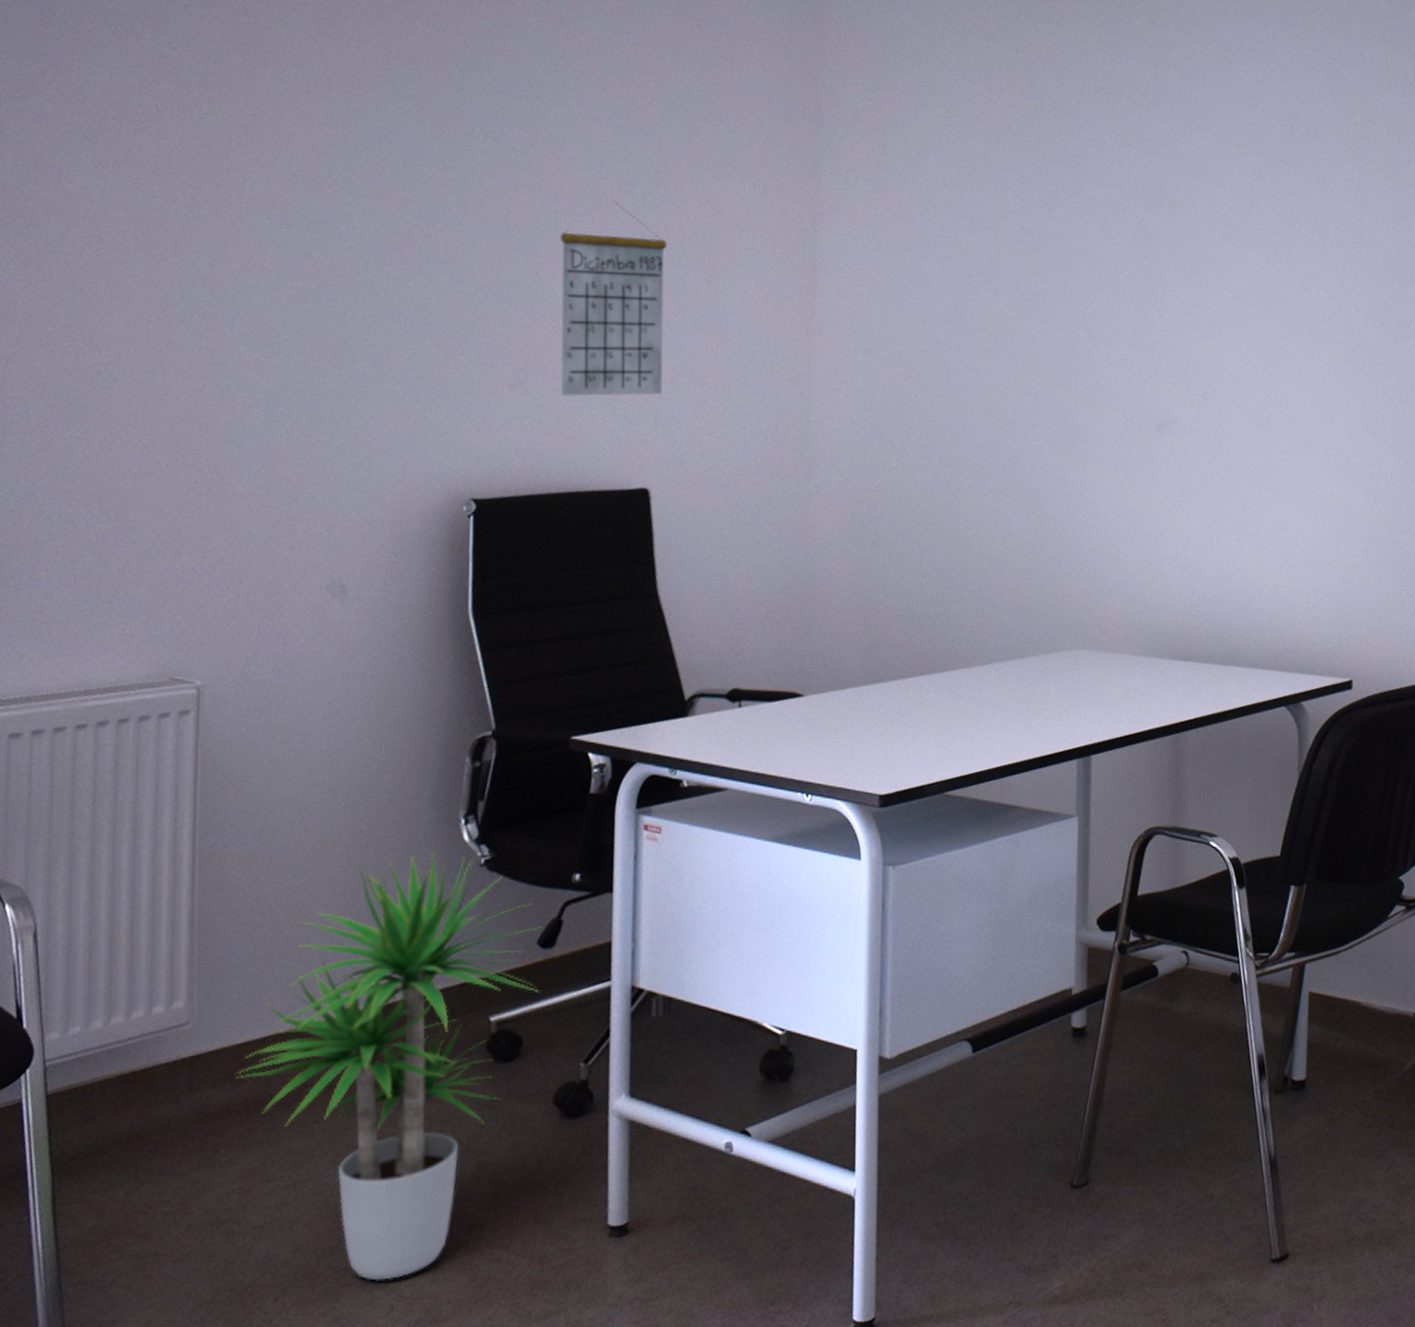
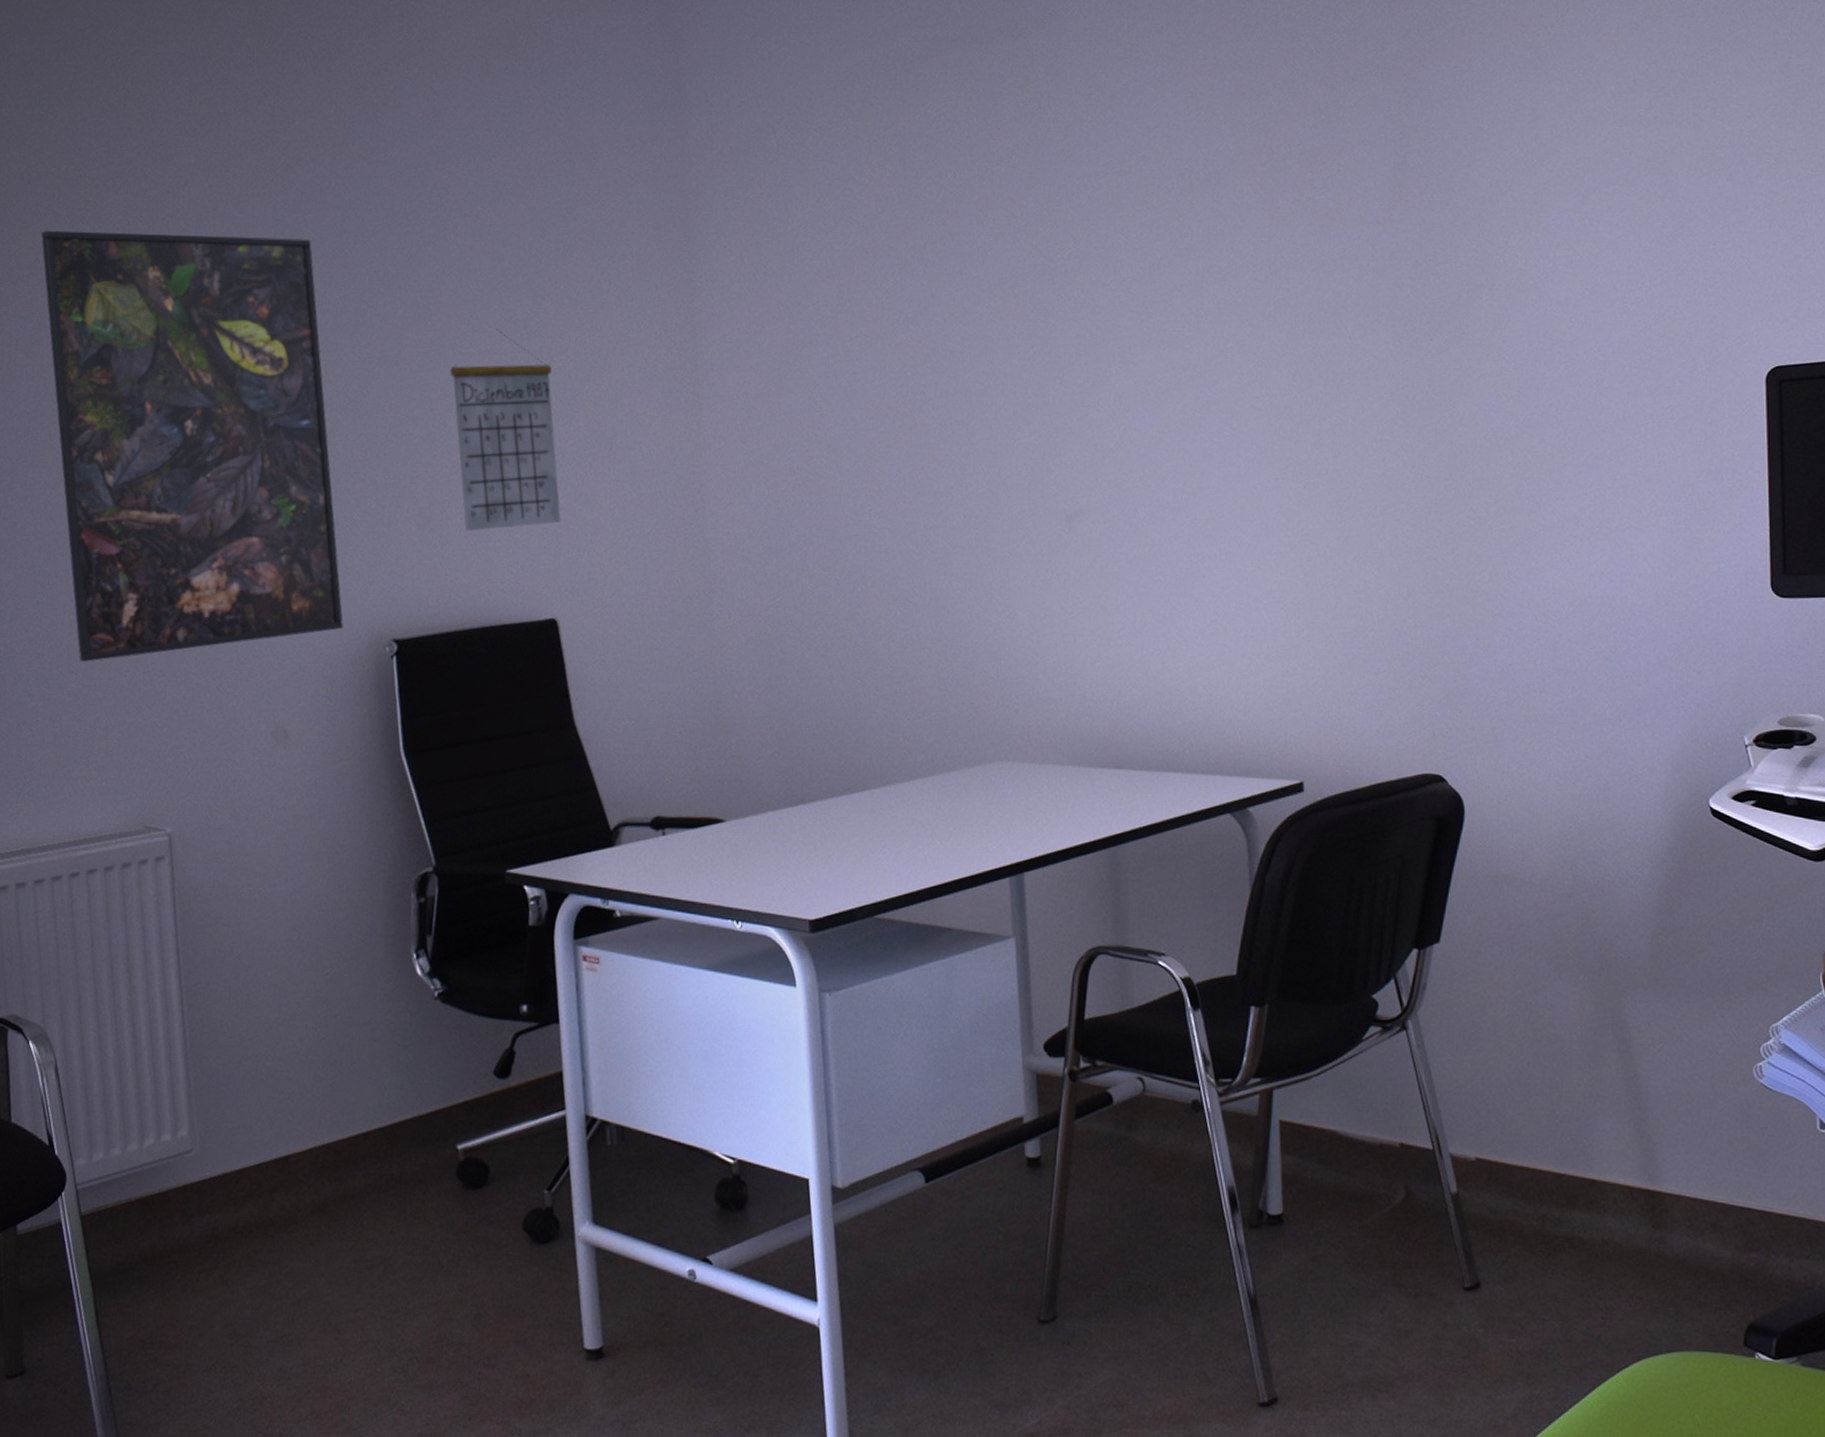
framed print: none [113,51,424,502] -> present [41,230,343,662]
potted plant: present [236,850,542,1281] -> none [238,985,499,1396]

